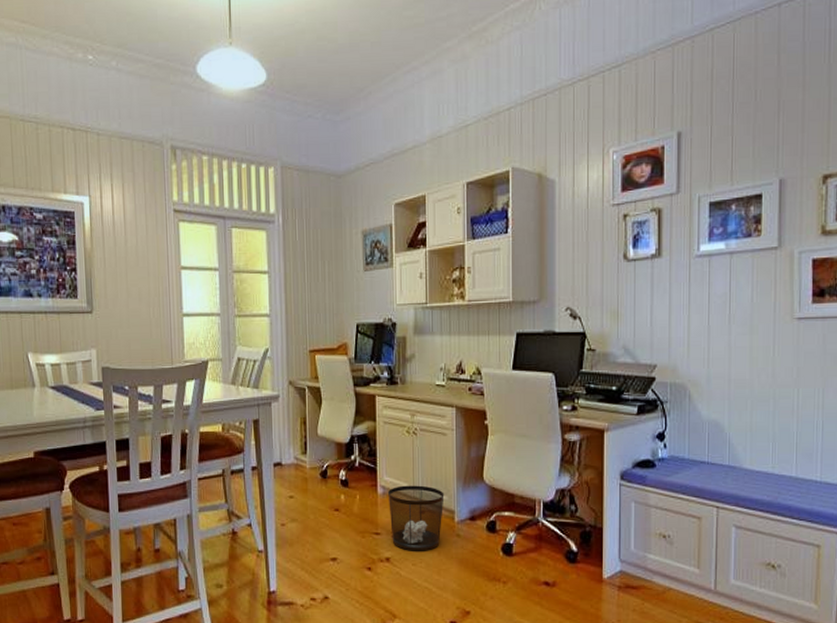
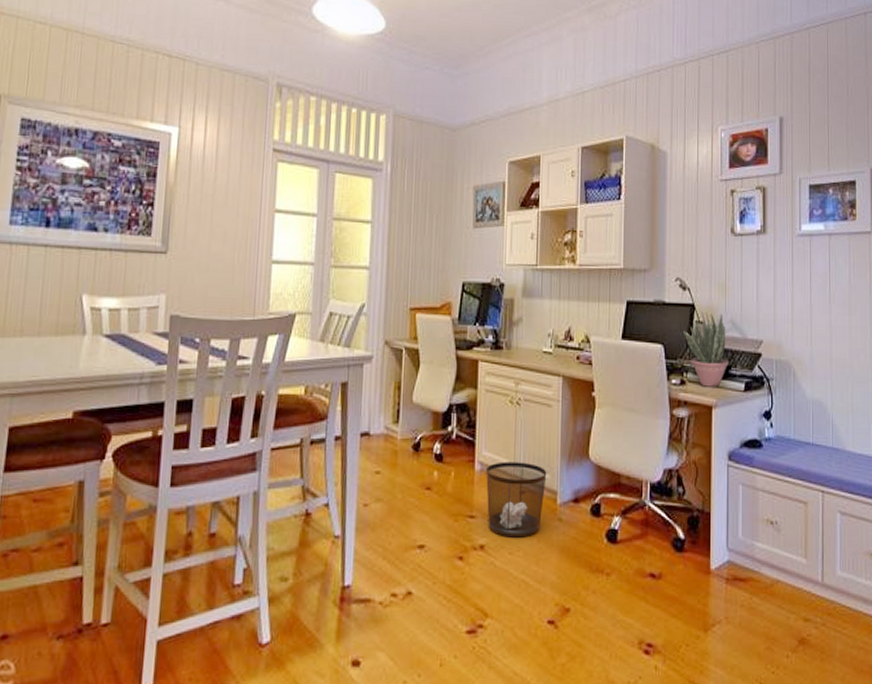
potted plant: none [575,339,621,412] -> present [684,311,729,387]

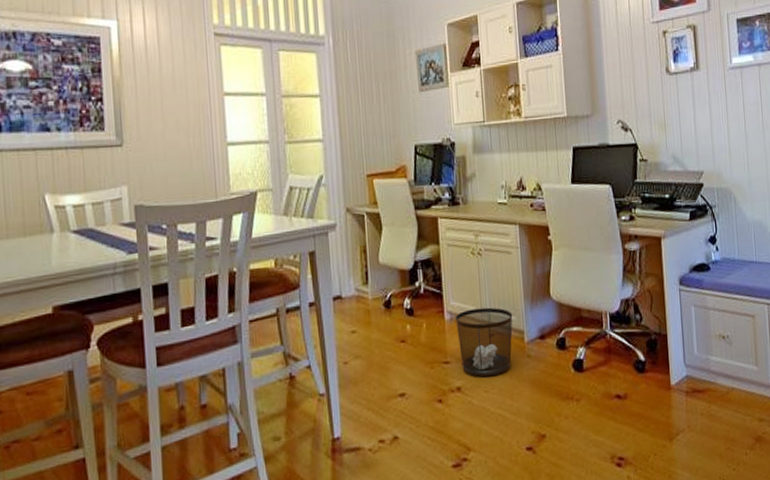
potted plant: present [684,311,729,387] -> none [629,149,673,220]

